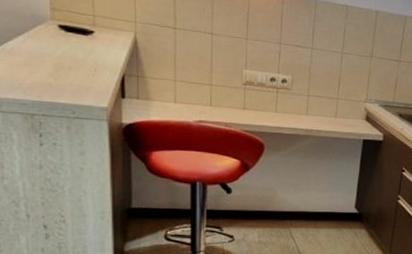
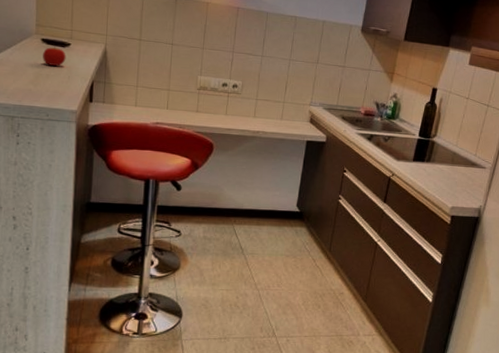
fruit: none [62,34,90,57] -> present [43,46,66,66]

